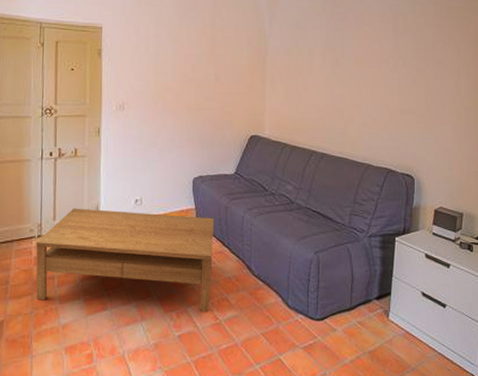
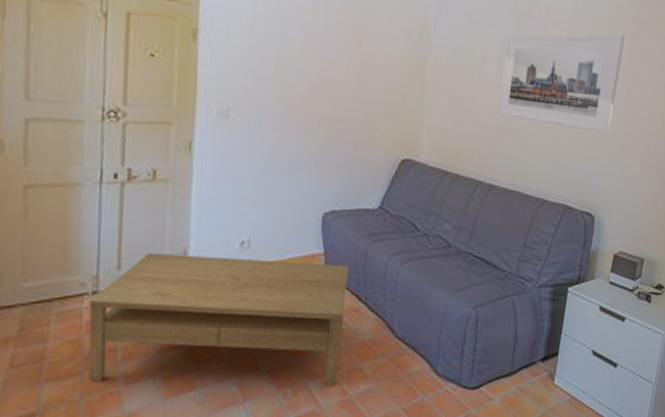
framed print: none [325,27,429,109] -> present [498,34,625,134]

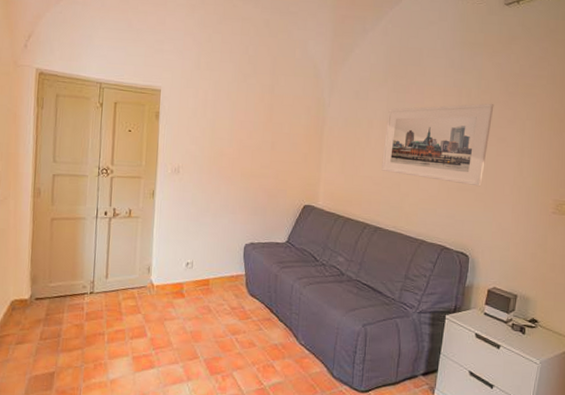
coffee table: present [88,252,348,385] -> none [86,267,263,376]

